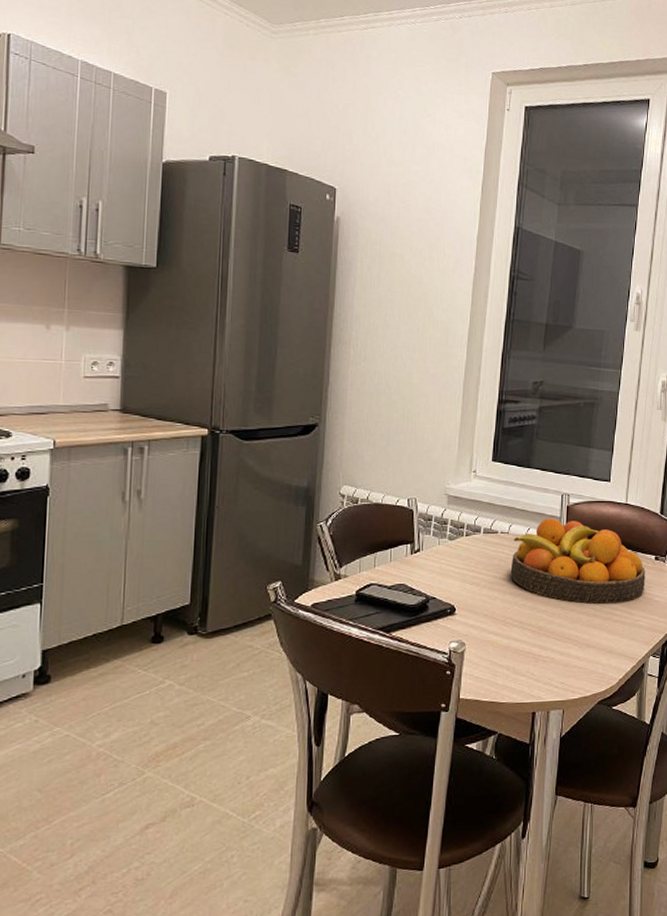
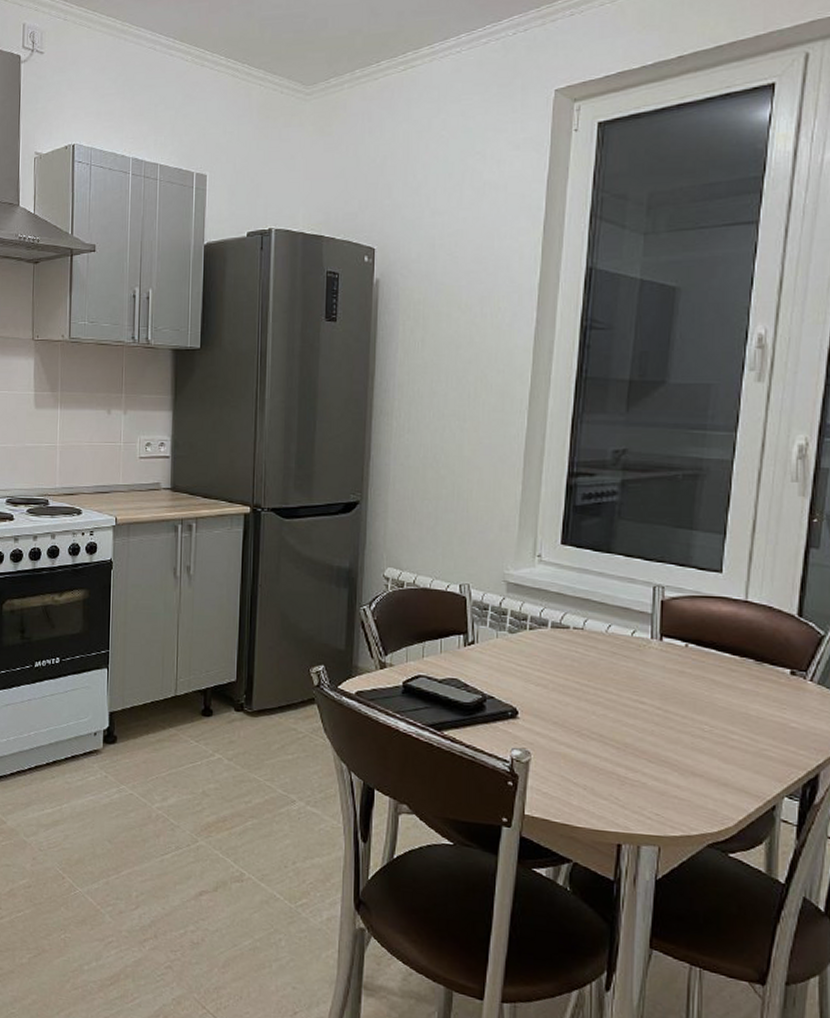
fruit bowl: present [510,518,646,605] -> none [586,614,776,725]

